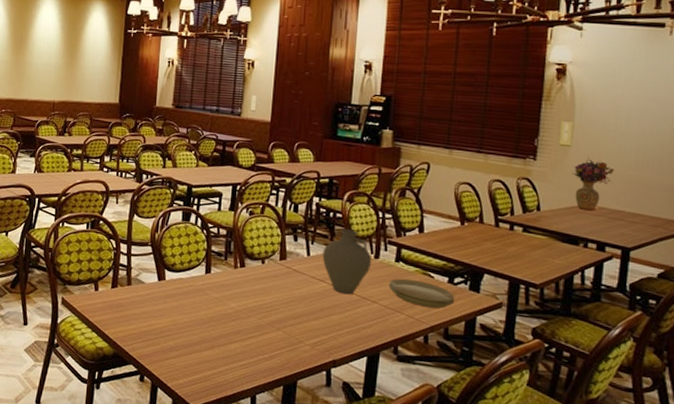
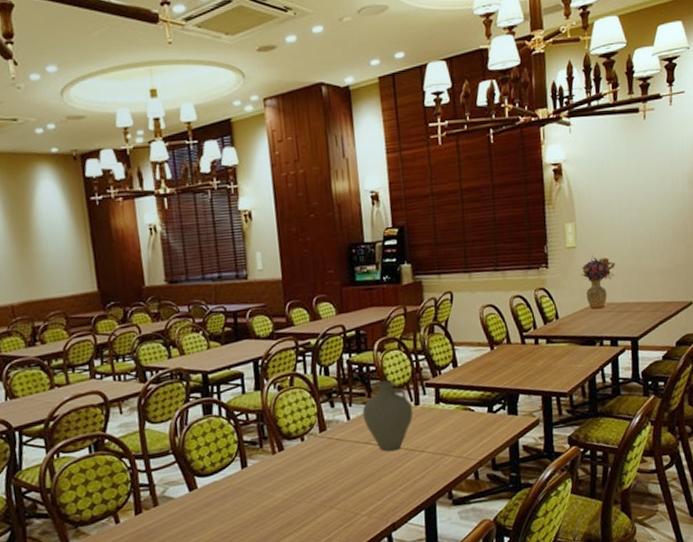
plate: present [389,278,455,308] -> none [433,417,497,444]

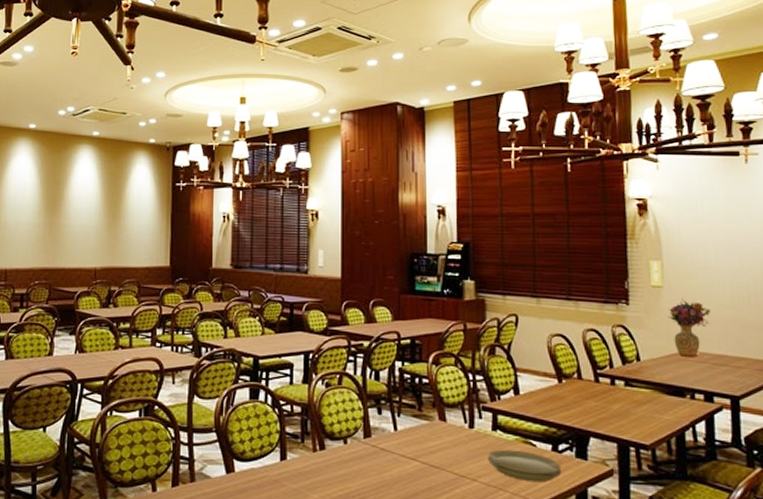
jug: present [362,380,413,452] -> none [411,396,467,474]
plate: none [433,417,497,444] -> present [488,449,562,482]

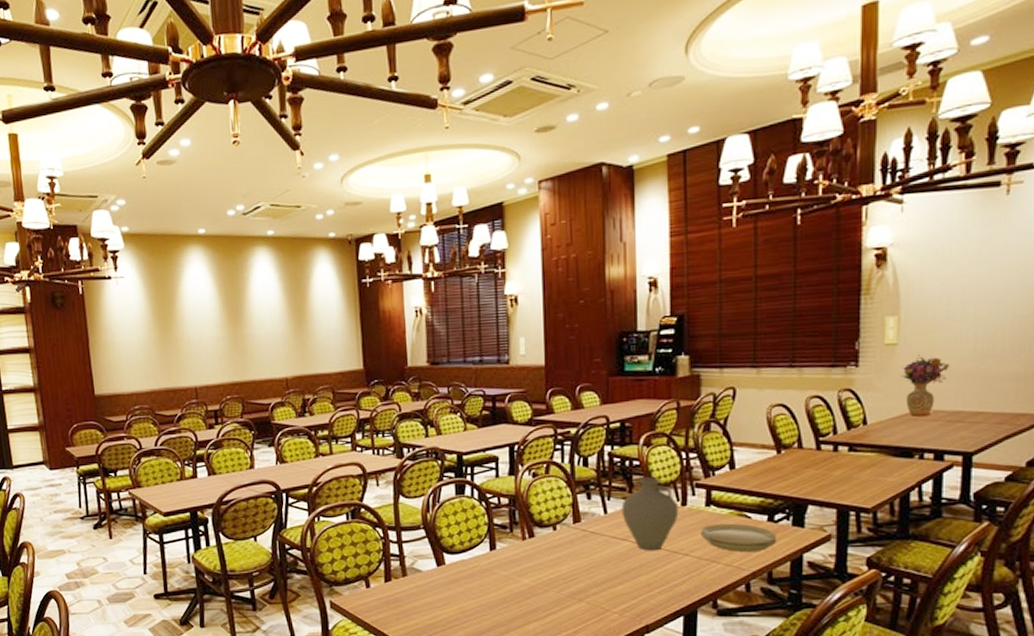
jug: none [411,396,467,474] -> present [621,477,679,551]

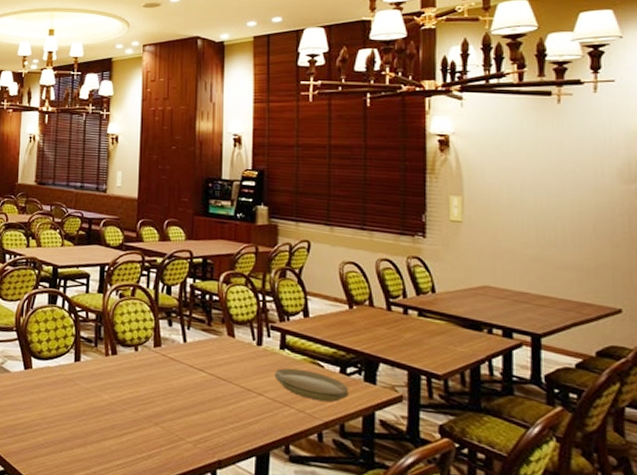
jug: present [621,477,679,551] -> none [200,312,254,386]
flower arrangement: present [901,354,950,418] -> none [467,234,514,294]

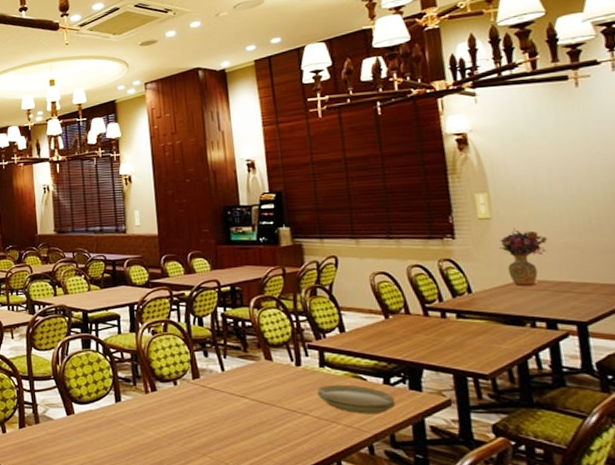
flower arrangement: none [467,234,514,294] -> present [499,228,548,287]

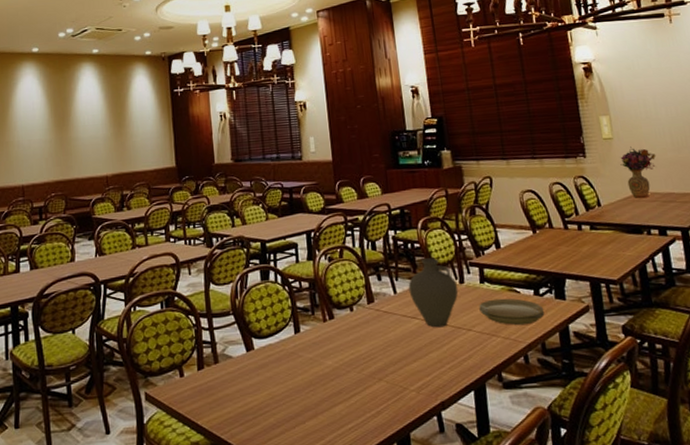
jug: none [237,338,294,409] -> present [408,258,459,328]

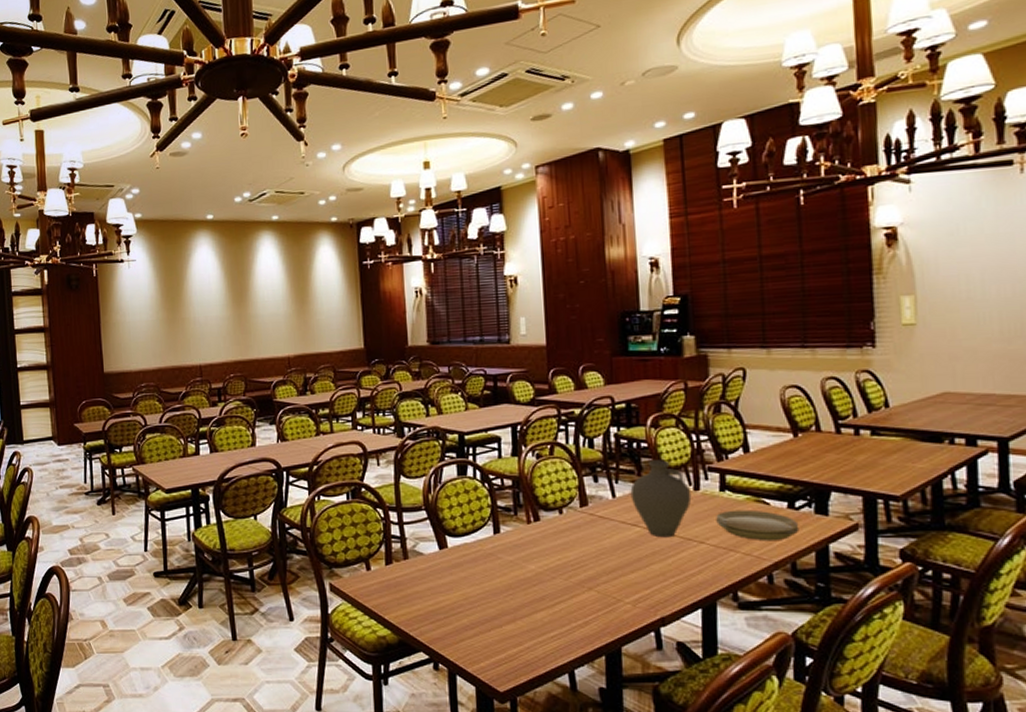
flower arrangement: present [620,147,656,199] -> none [922,335,976,401]

